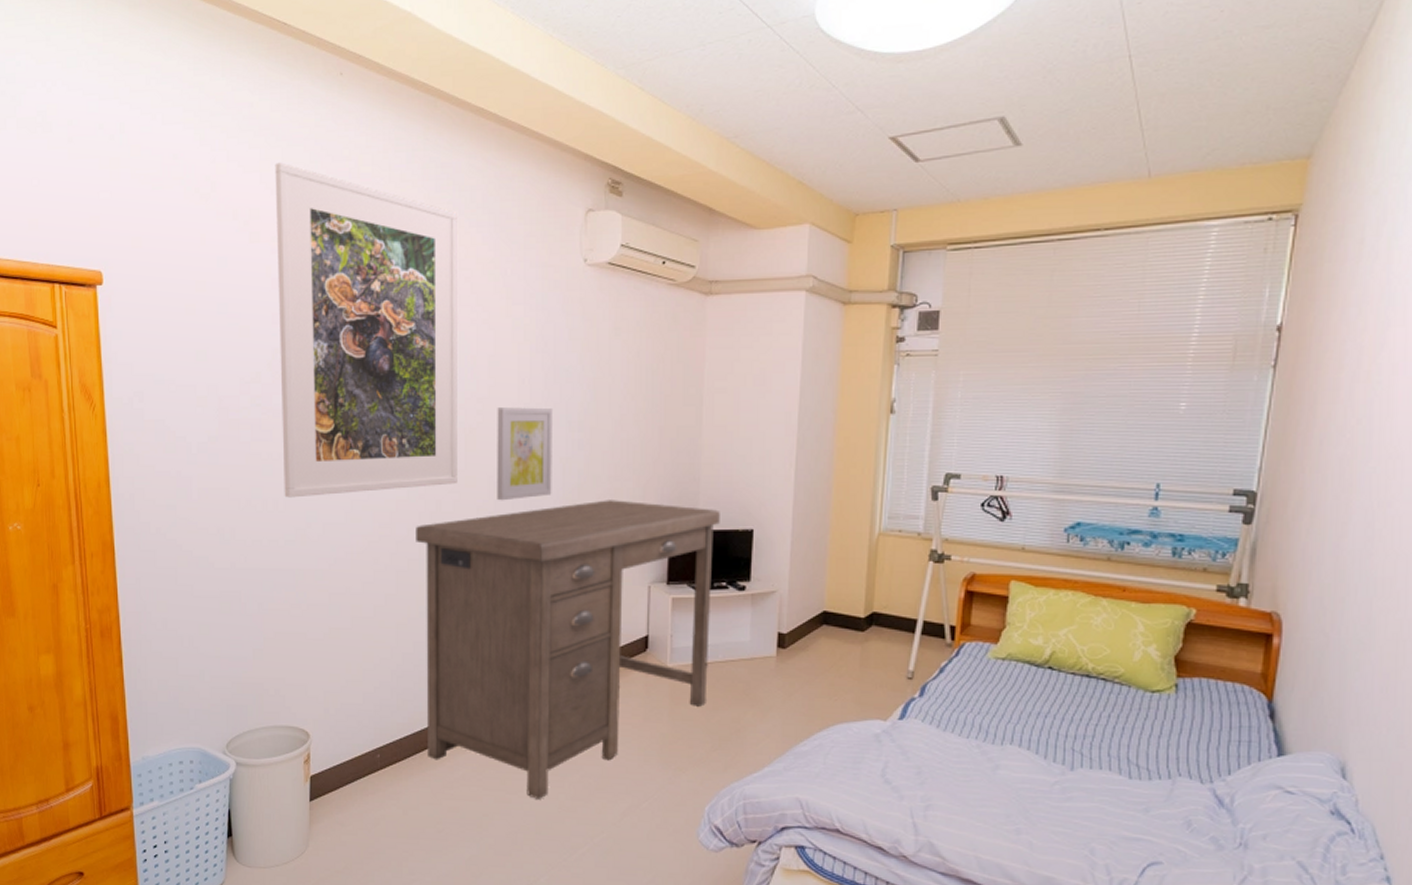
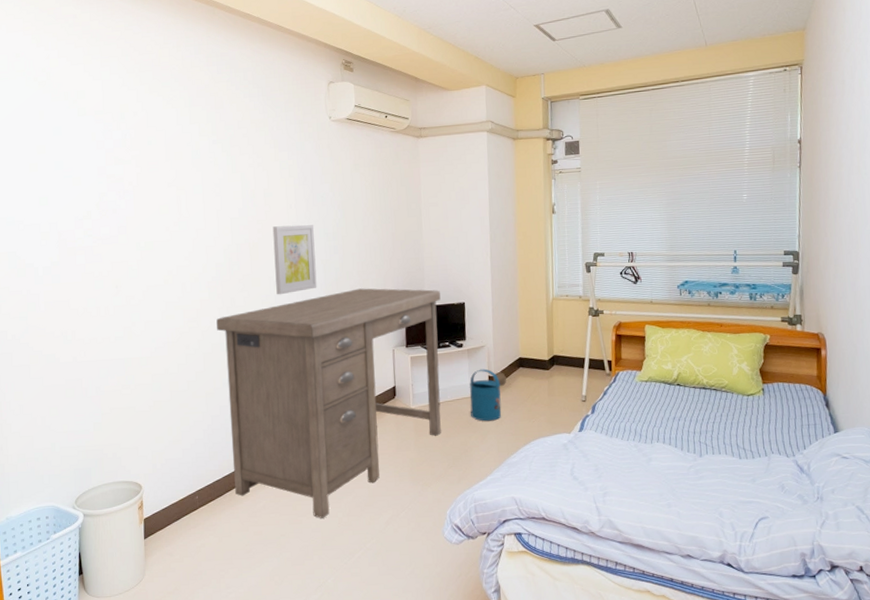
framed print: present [275,162,457,498] -> none [95,57,246,304]
watering can: none [749,622,802,694] -> present [469,369,506,422]

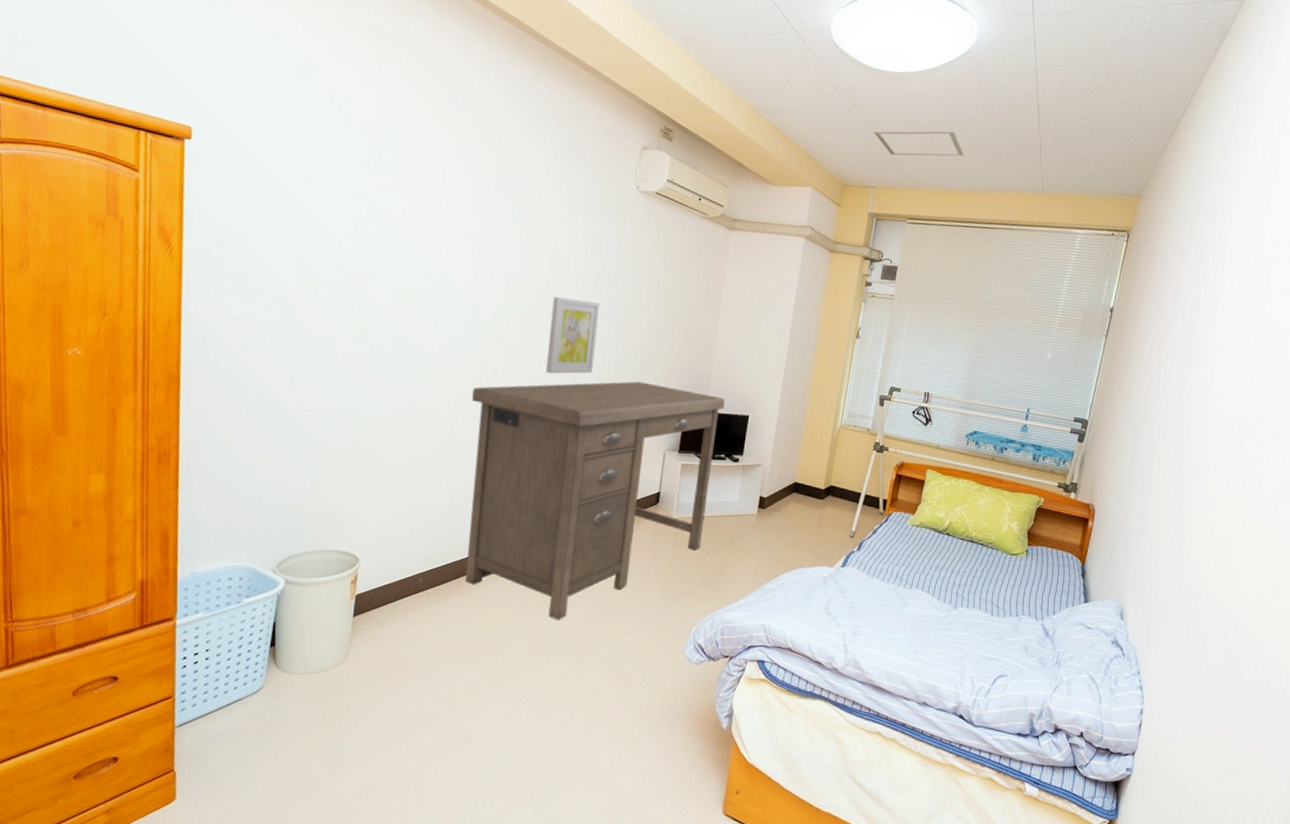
watering can: present [469,369,506,422] -> none [734,488,778,544]

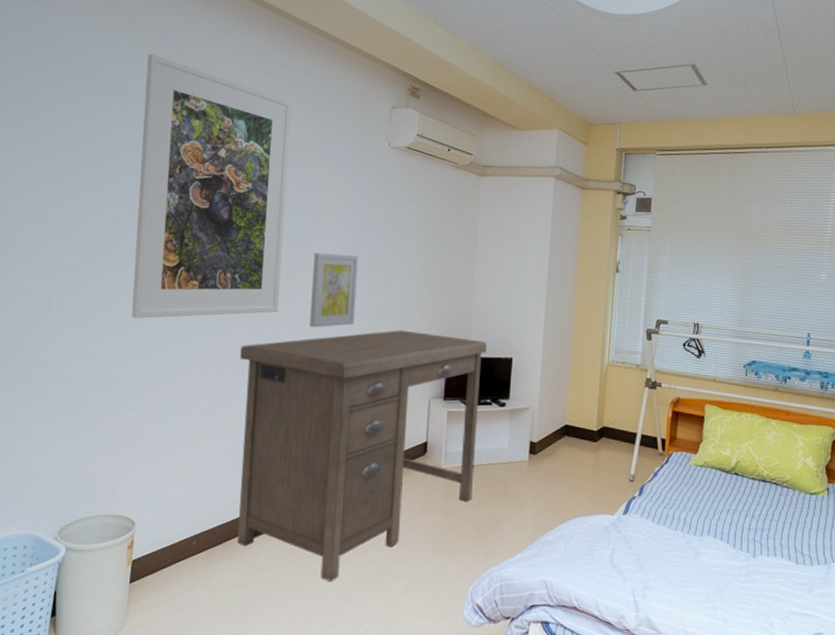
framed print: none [354,60,534,356] -> present [131,53,291,319]

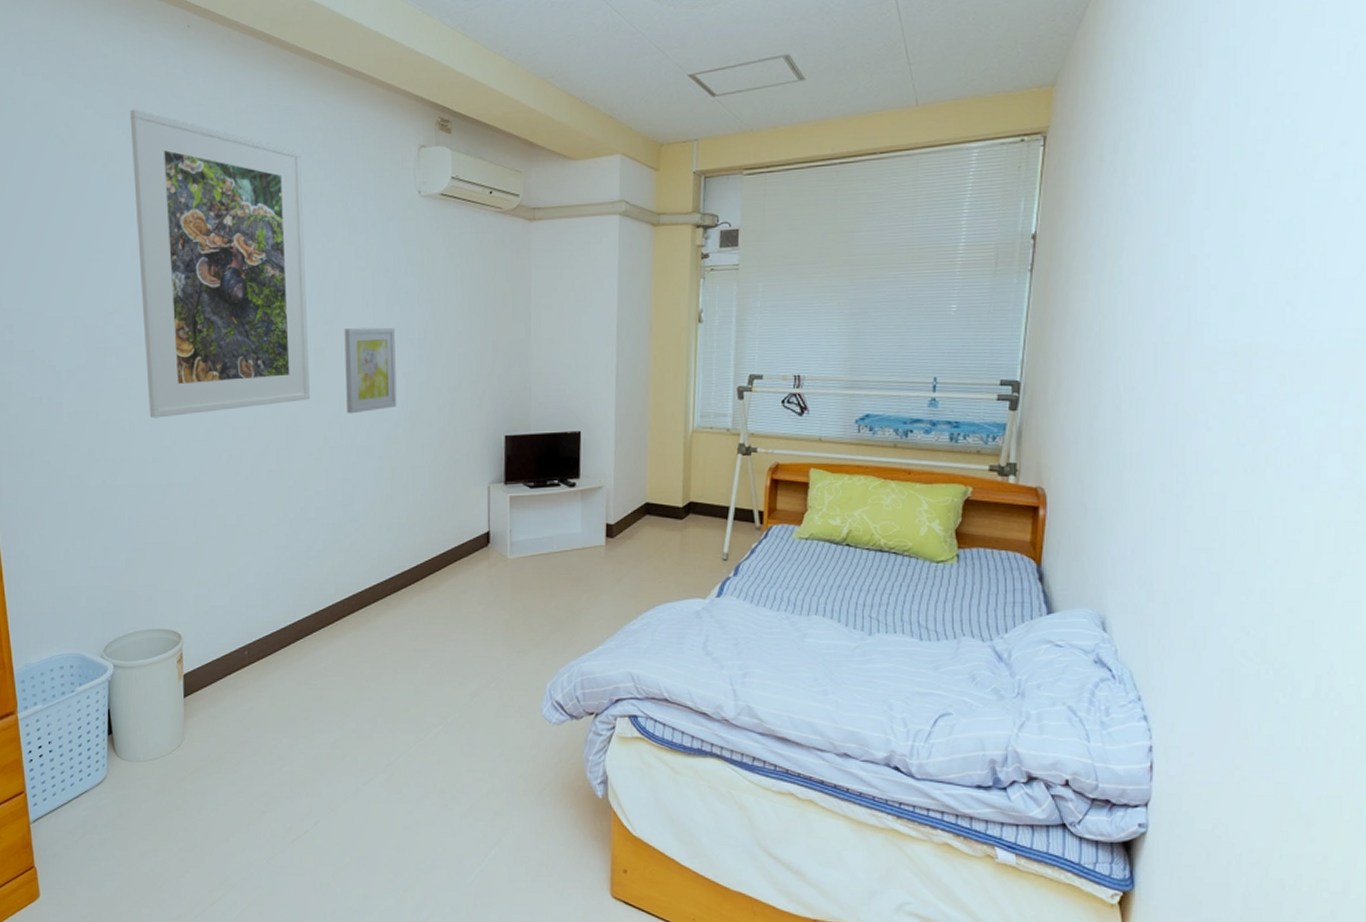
desk: present [237,330,487,581] -> none [273,409,550,685]

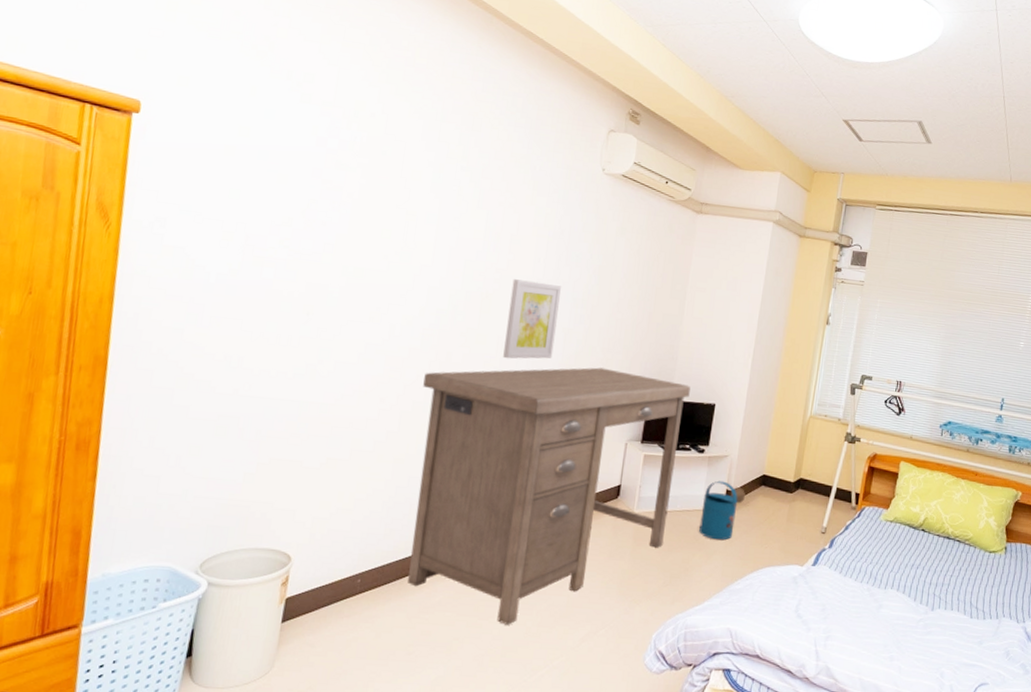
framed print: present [129,109,310,418] -> none [299,38,499,340]
desk: none [273,409,550,685] -> present [408,367,691,625]
watering can: none [581,514,628,579] -> present [699,480,745,541]

